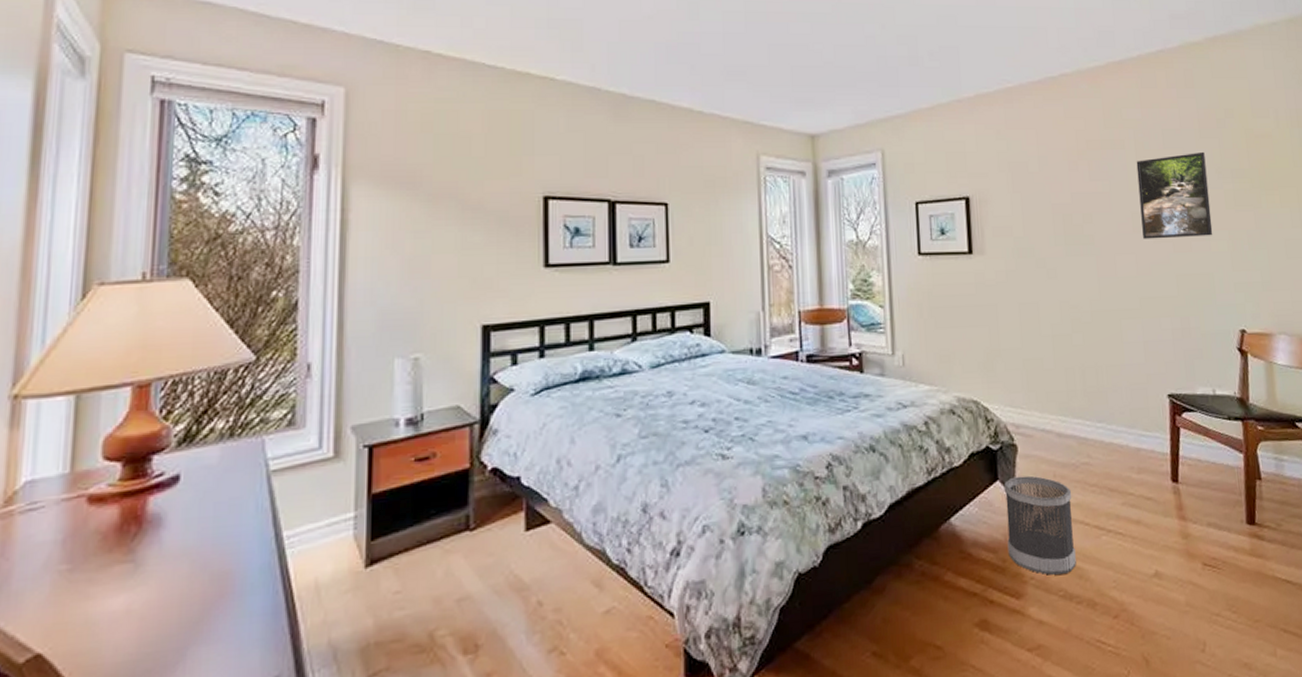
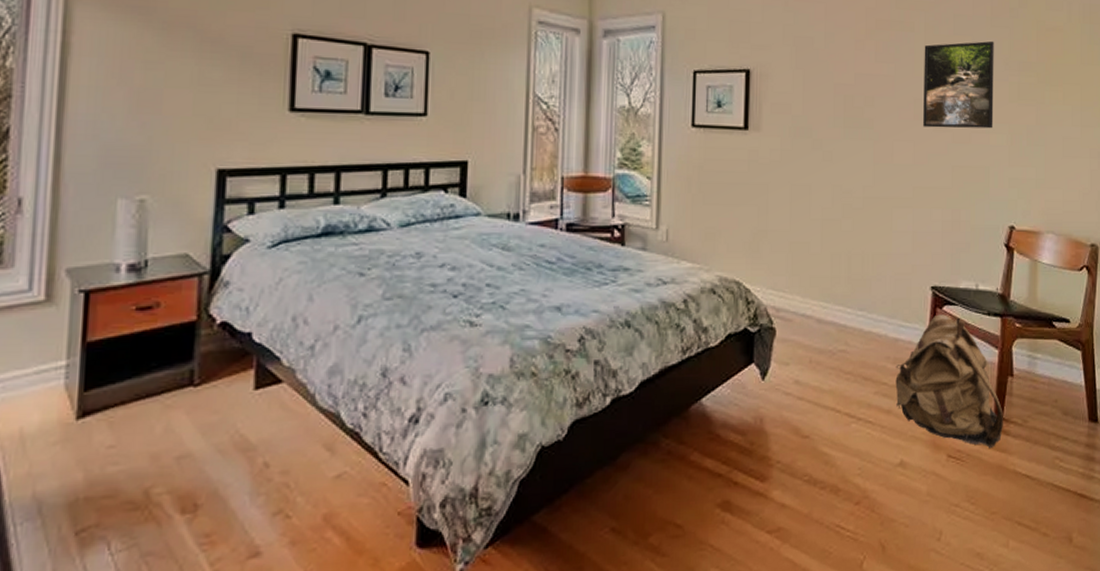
wastebasket: present [1004,475,1076,575] -> none [757,360,826,460]
backpack: none [1140,421,1257,554] -> present [895,314,1004,448]

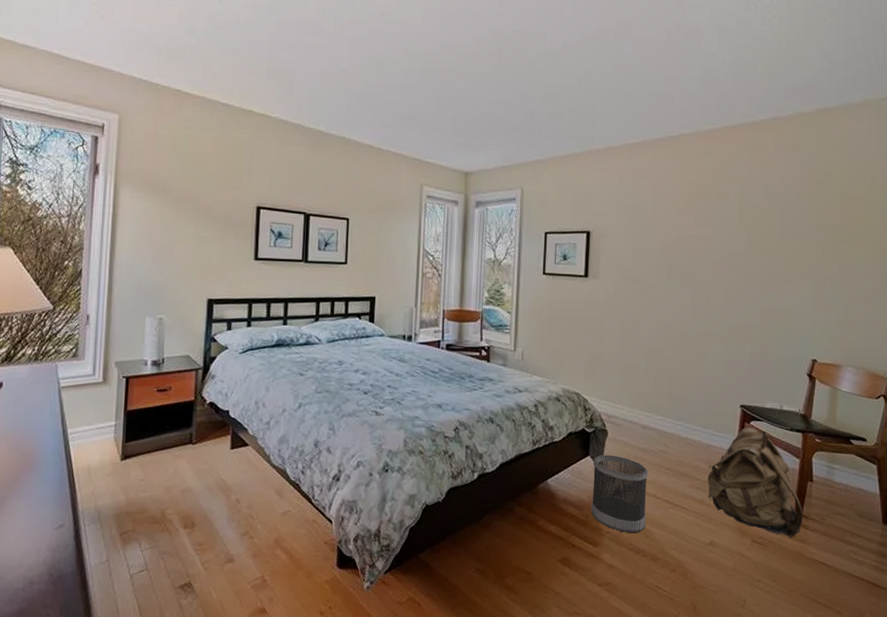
wastebasket: none [757,360,826,460] -> present [591,454,649,533]
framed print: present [923,41,994,129] -> none [736,207,801,279]

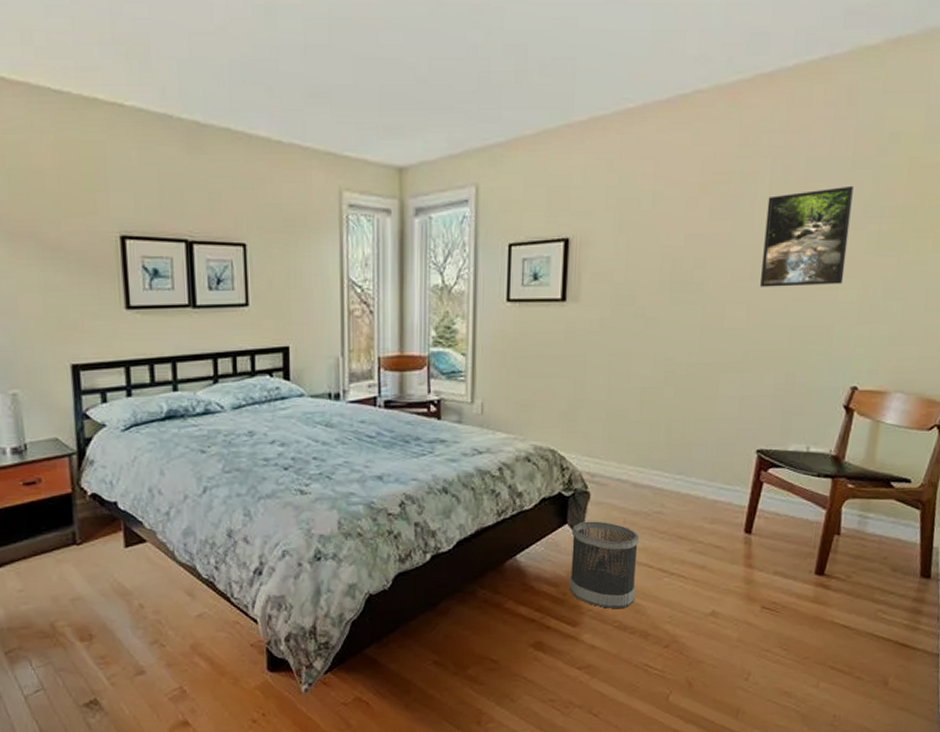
backpack: present [707,428,804,538] -> none [711,477,826,600]
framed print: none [736,207,801,279] -> present [760,185,854,287]

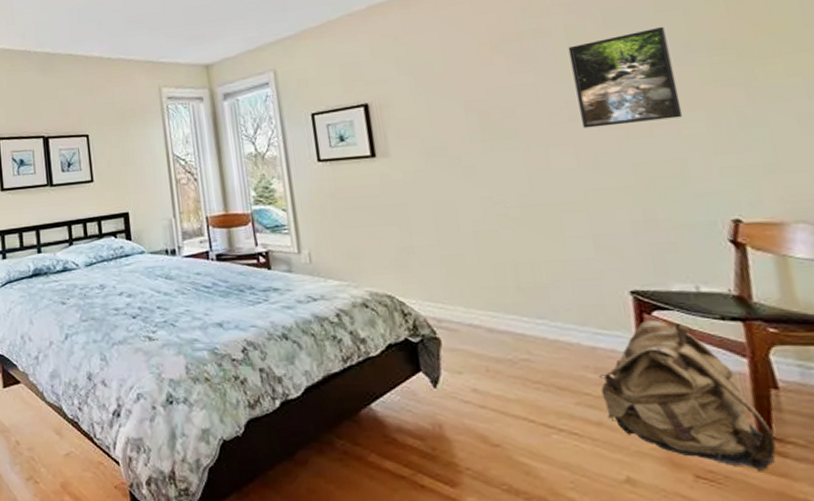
wastebasket: present [569,521,640,609] -> none [428,369,521,468]
backpack: none [711,477,826,600] -> present [598,320,777,471]

